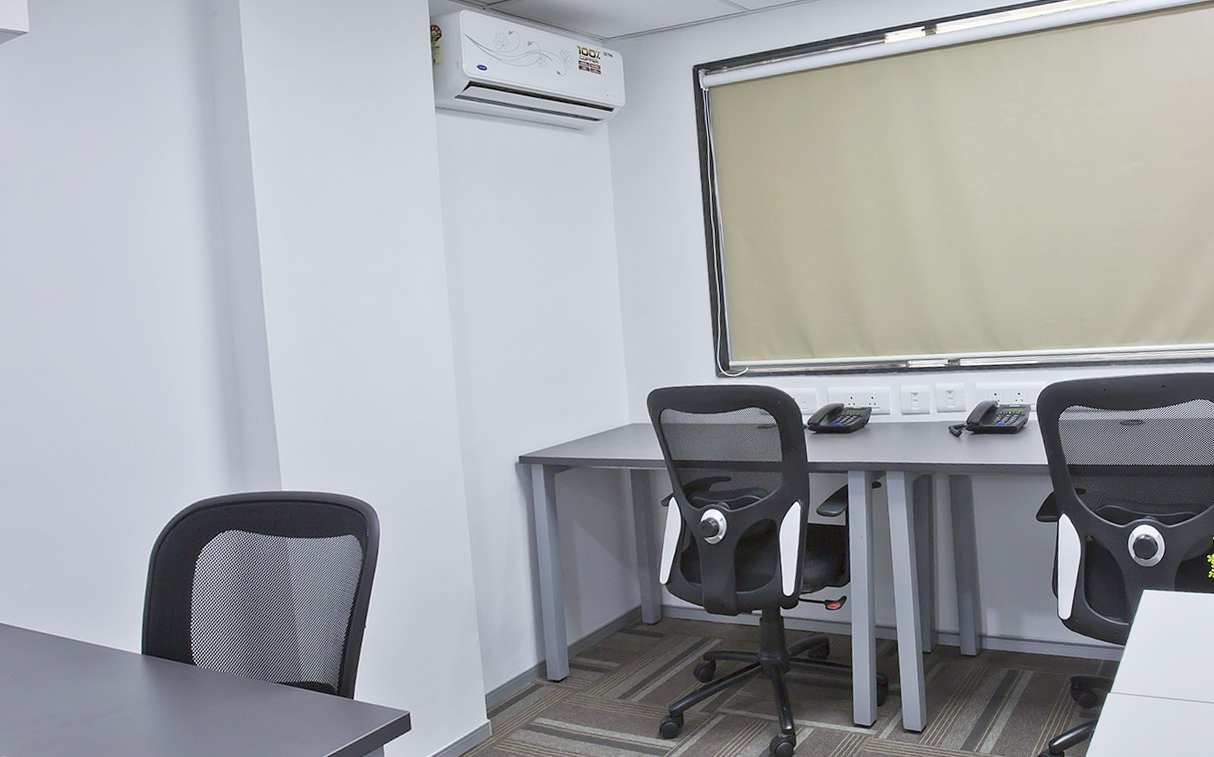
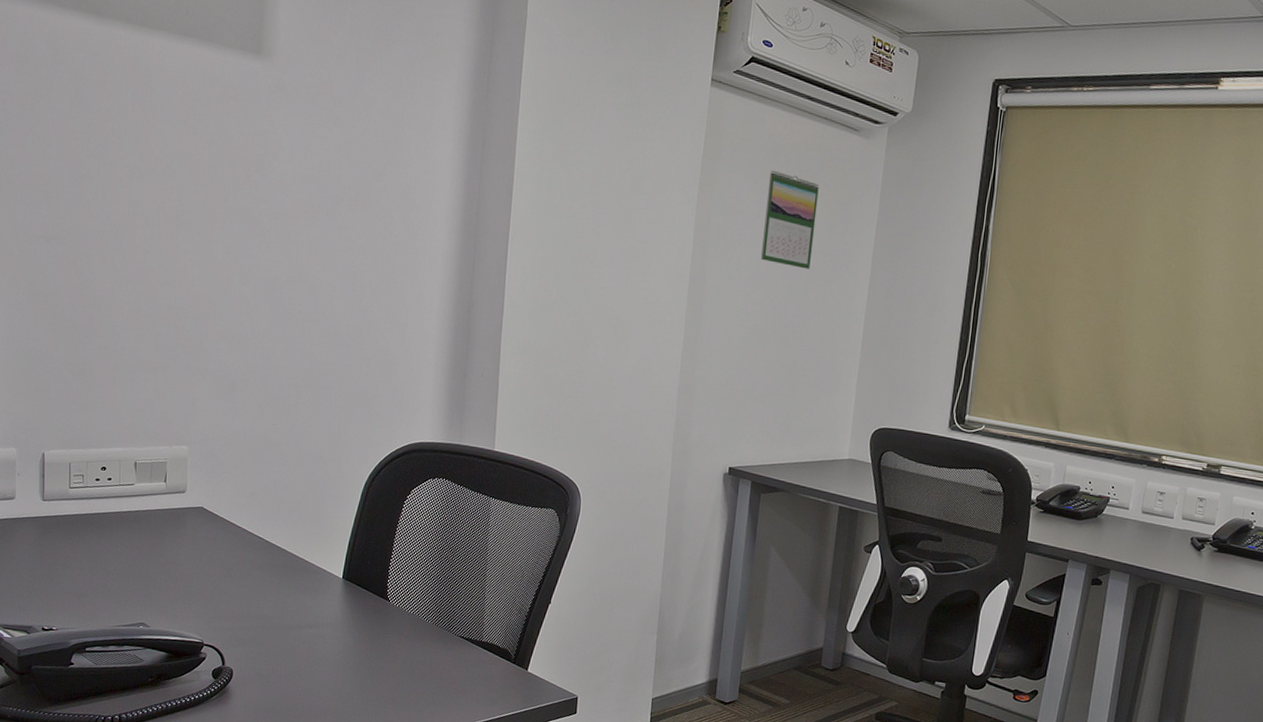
calendar: none [506,177,560,261] -> present [761,170,819,269]

